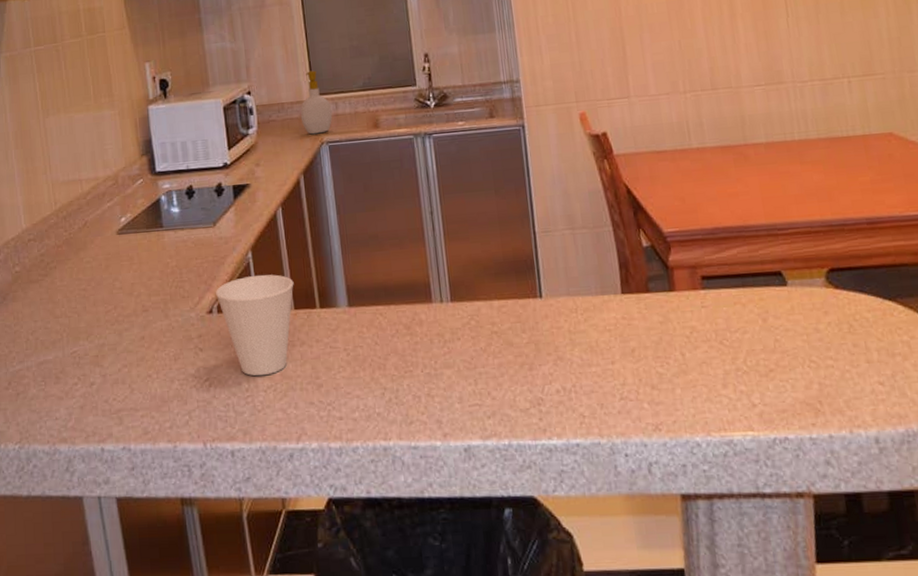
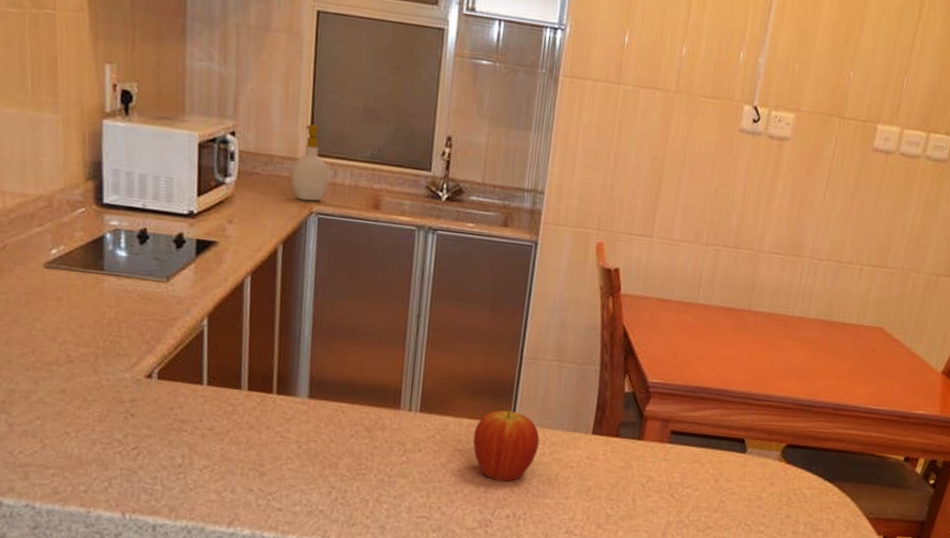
cup: present [215,274,294,376] -> none [157,345,252,454]
fruit: none [505,282,572,357] -> present [473,408,540,482]

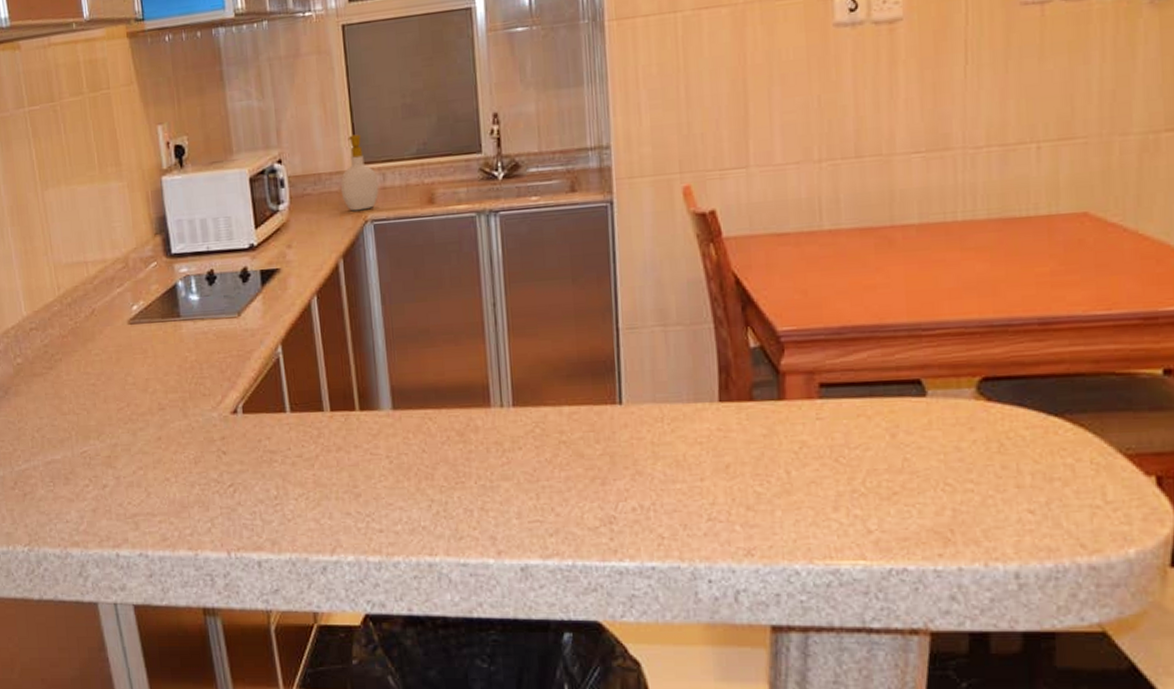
fruit: present [473,408,540,482] -> none [577,387,657,471]

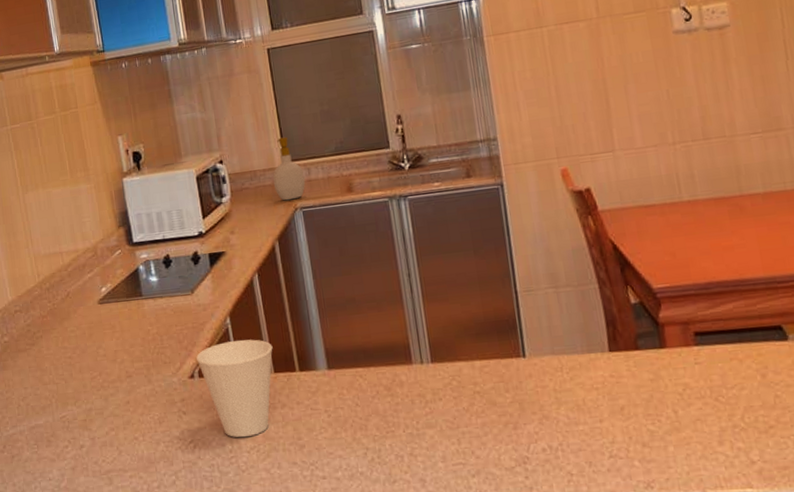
cup: none [240,372,330,483] -> present [195,339,273,438]

